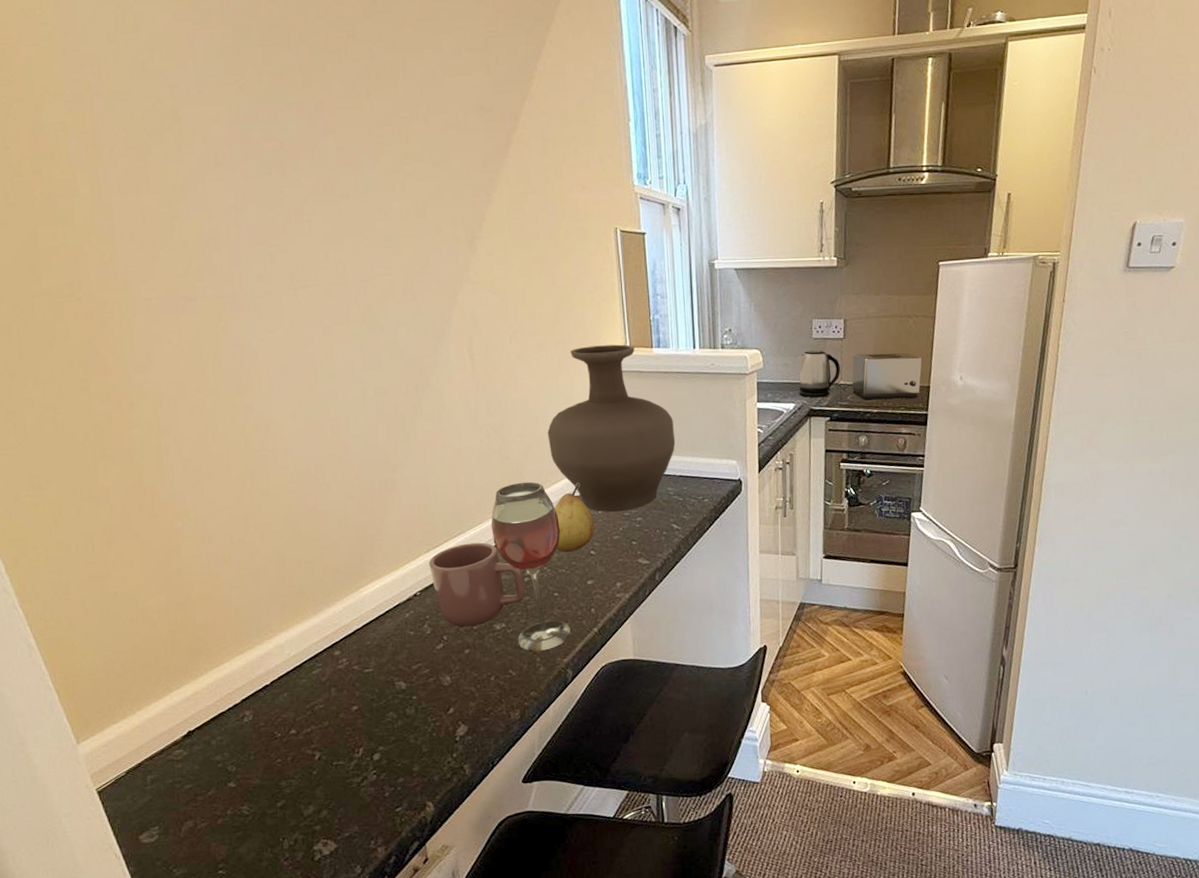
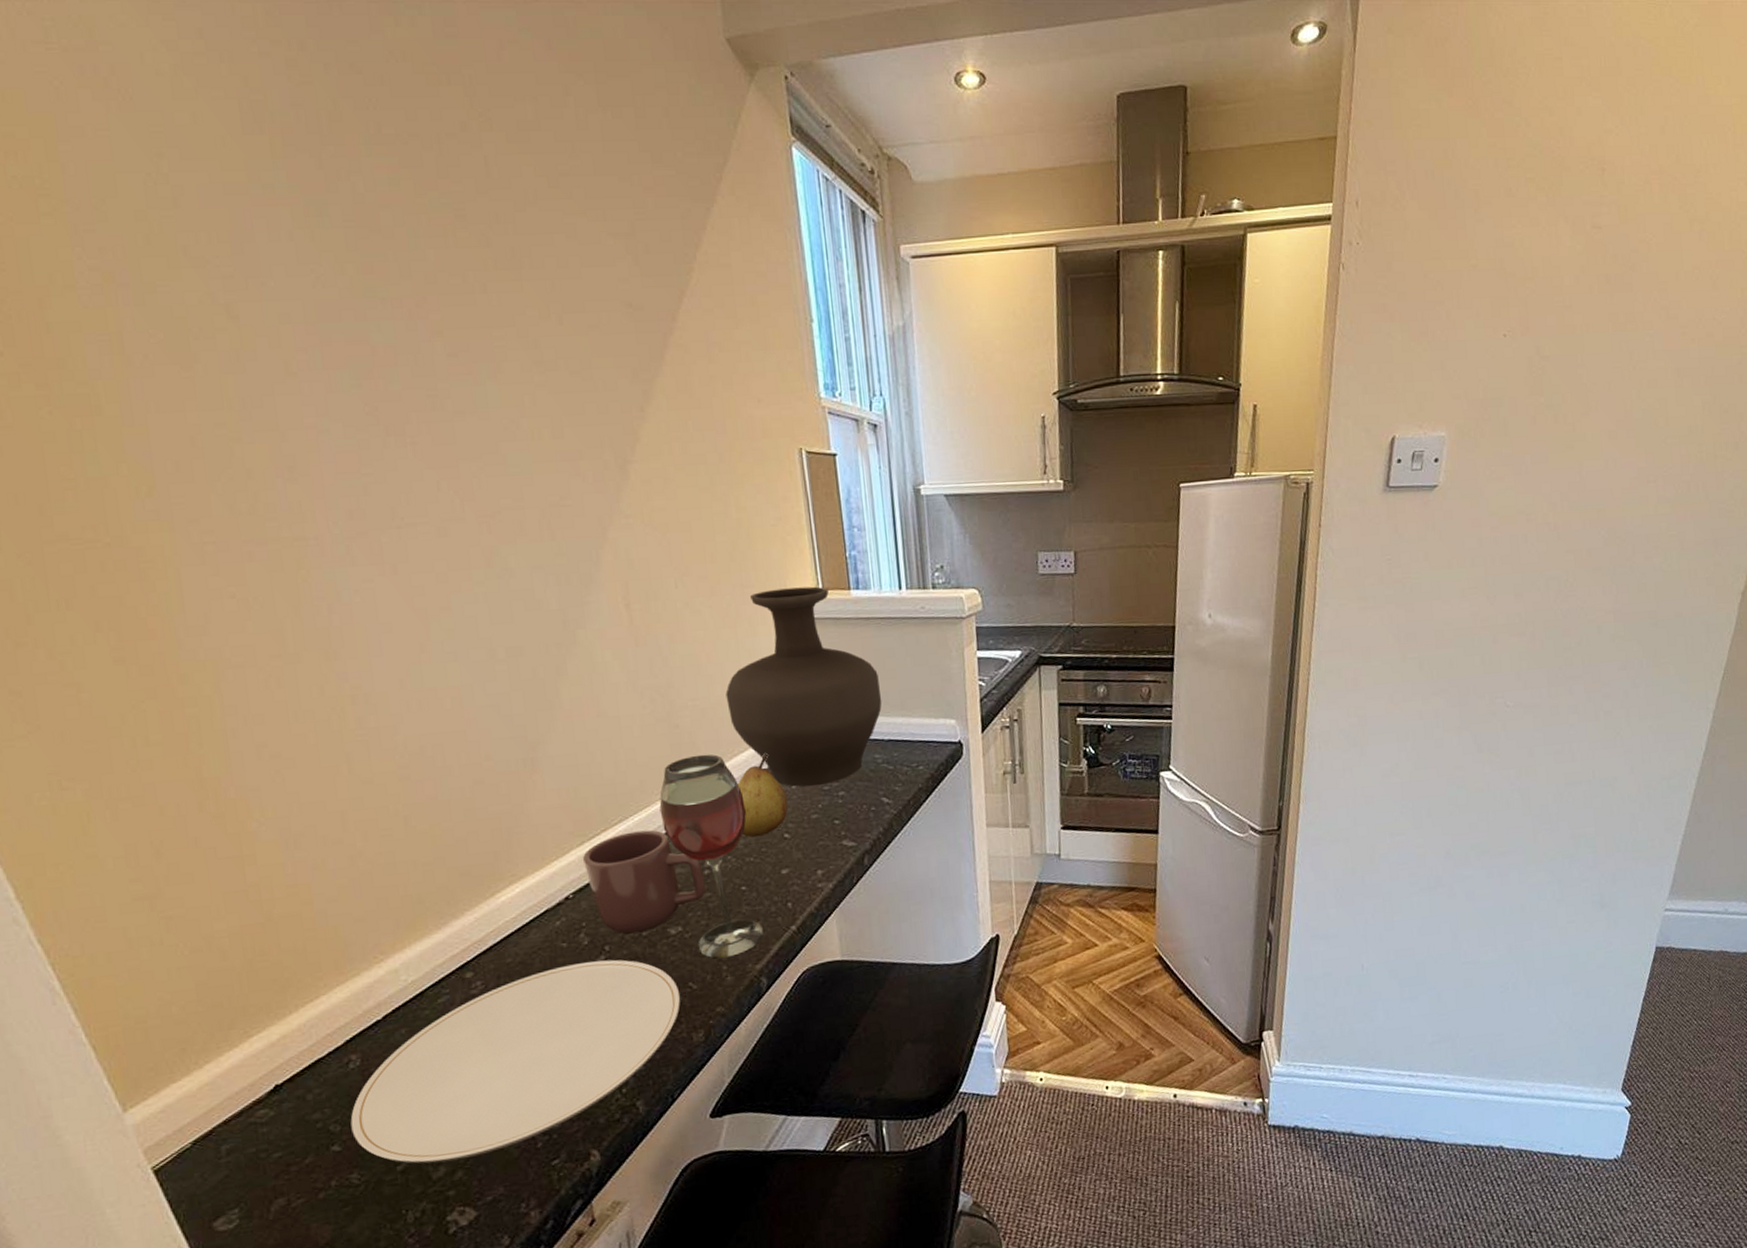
plate: none [243,647,502,803] -> present [350,959,680,1164]
kettle: present [798,349,841,398] -> none [1022,587,1073,643]
toaster: present [852,352,922,400] -> none [1086,588,1165,645]

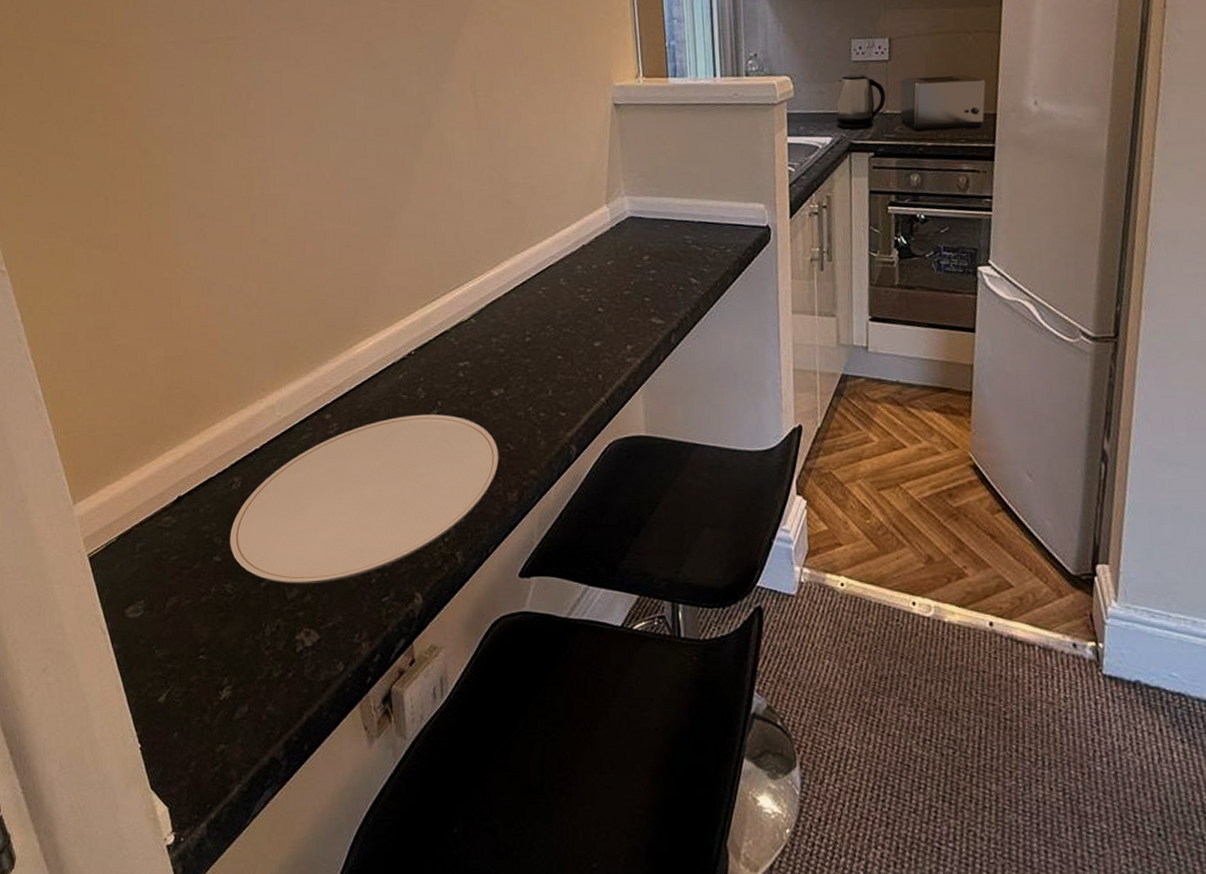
mug: present [582,830,706,934] -> none [424,296,527,392]
wineglass: present [659,754,764,959] -> none [490,228,575,423]
vase: present [725,586,882,787] -> none [553,74,694,264]
fruit: present [737,754,789,838] -> none [558,230,603,309]
kettle: none [1022,587,1073,643] -> present [834,73,887,130]
toaster: none [1086,588,1165,645] -> present [900,74,986,132]

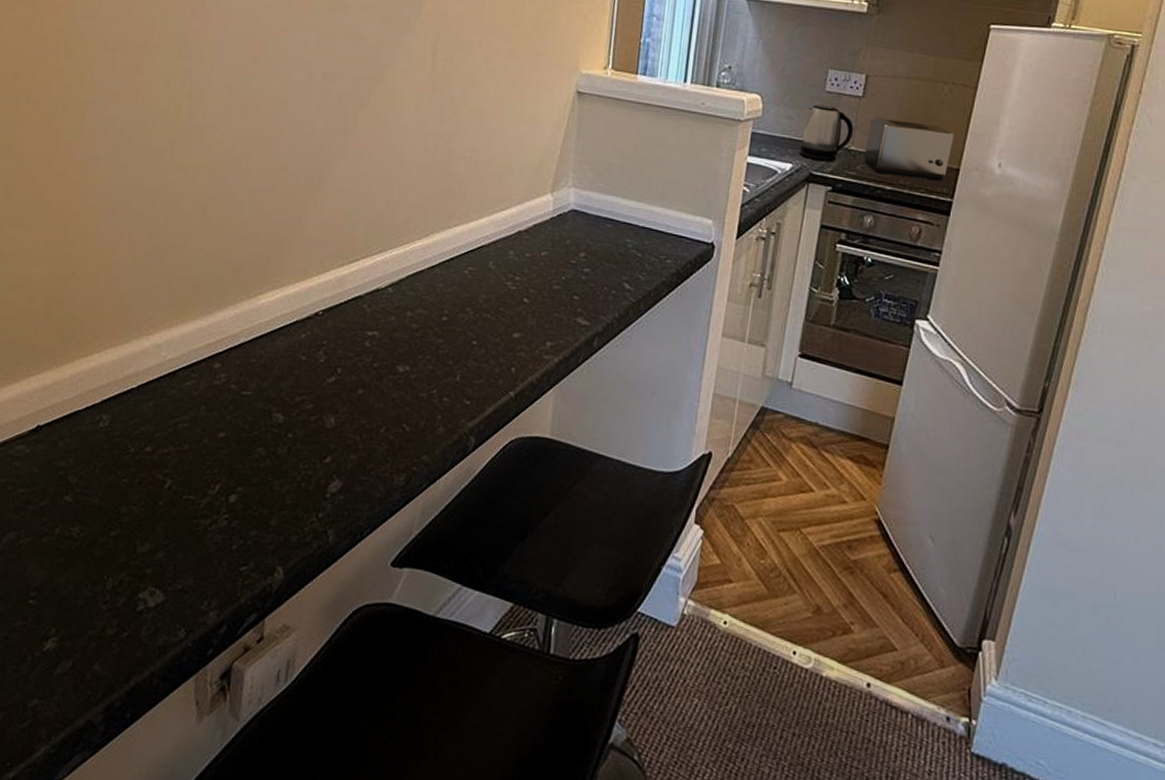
plate: present [230,414,499,585] -> none [84,378,393,542]

